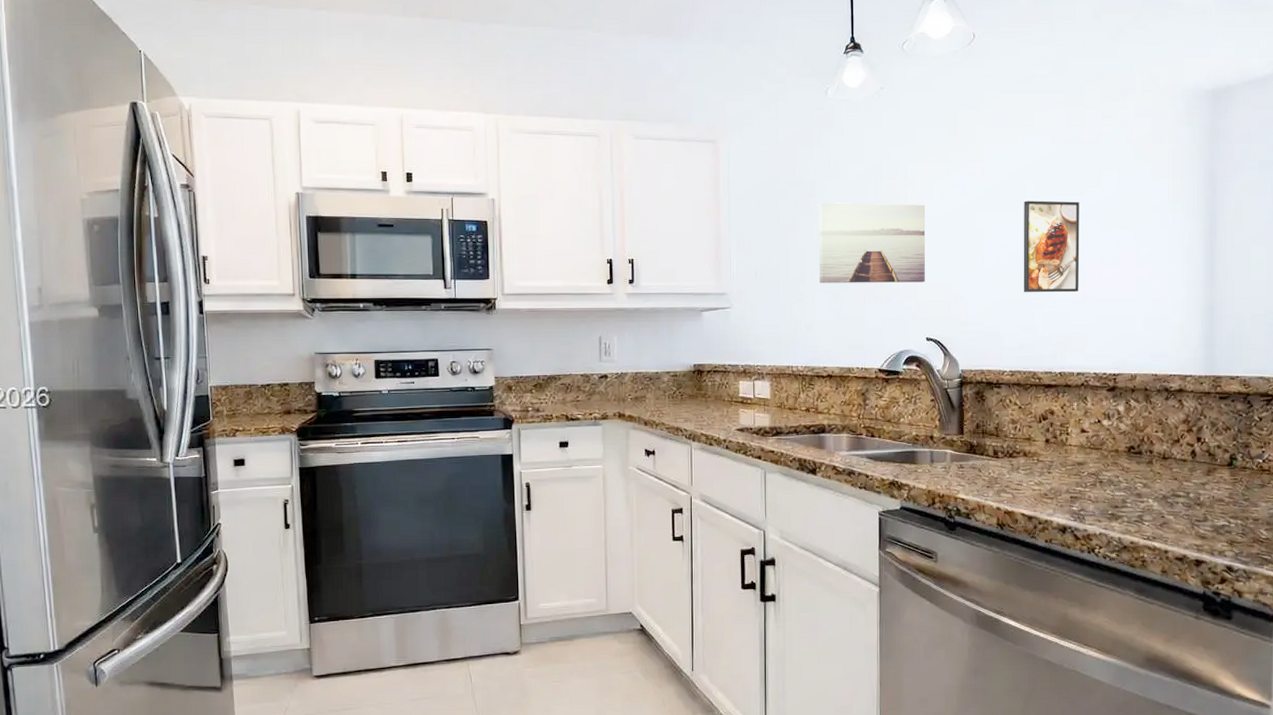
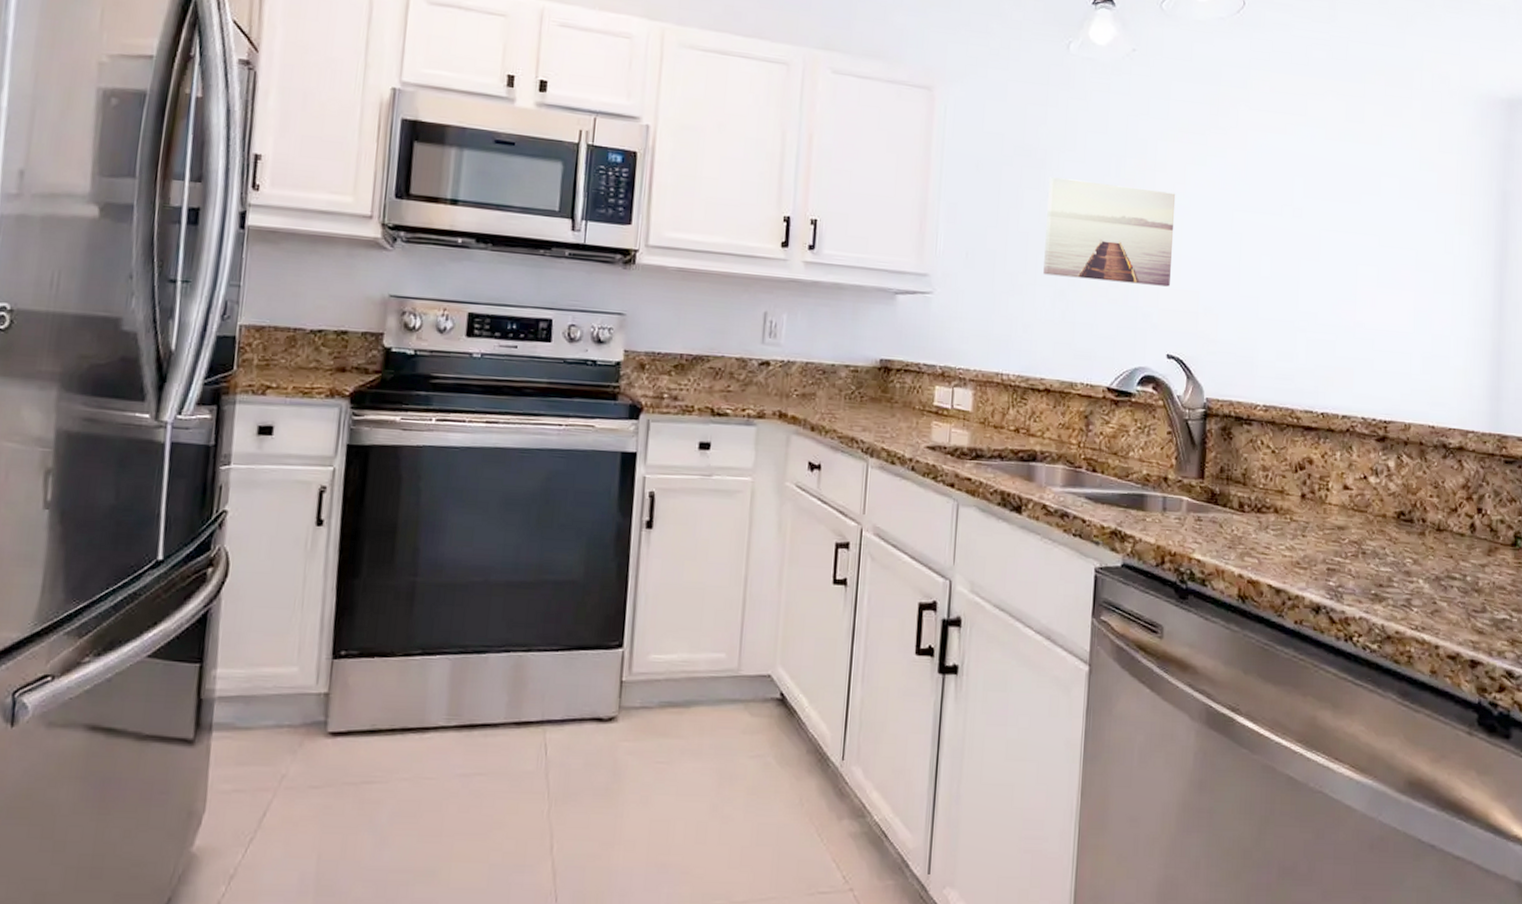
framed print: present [1023,200,1080,293] -> none [1284,202,1354,318]

